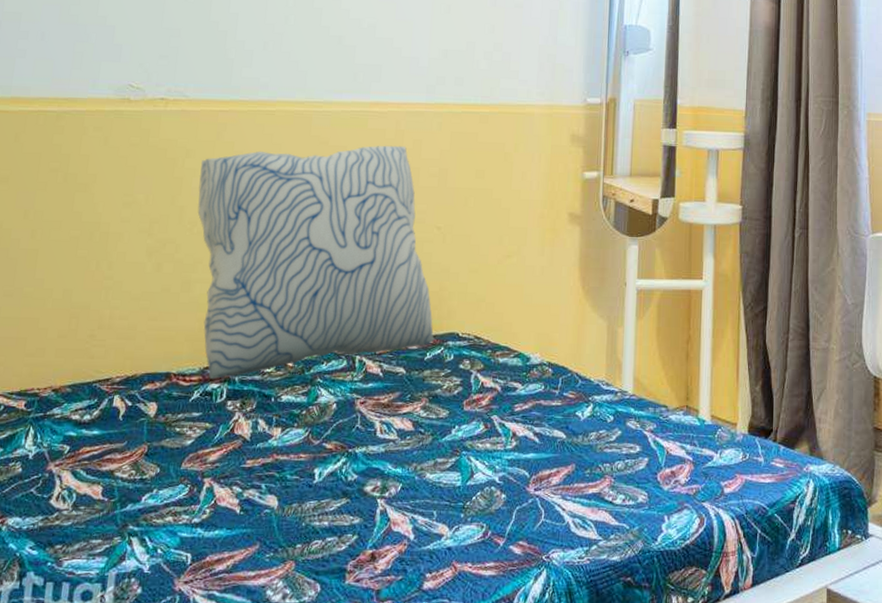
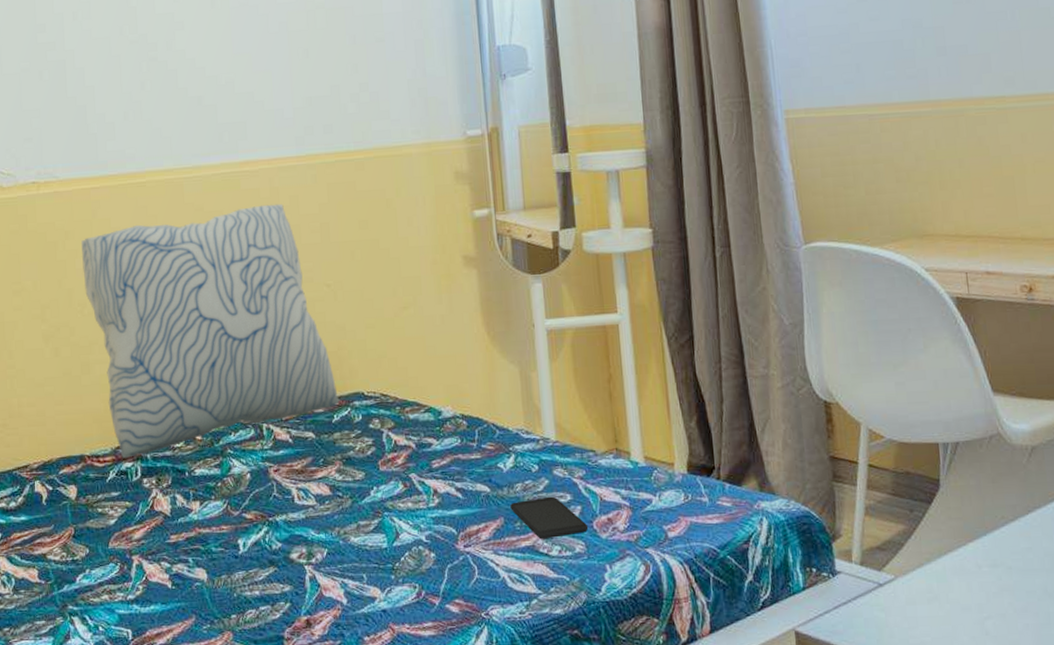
mobile phone: none [583,447,653,488] -> present [510,496,589,540]

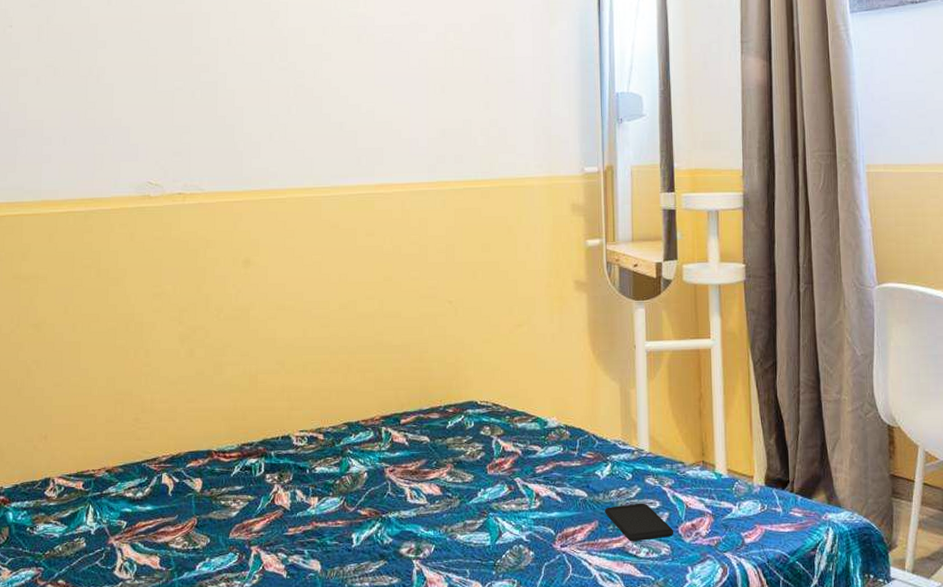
cushion: present [81,203,340,458] -> none [220,225,454,454]

